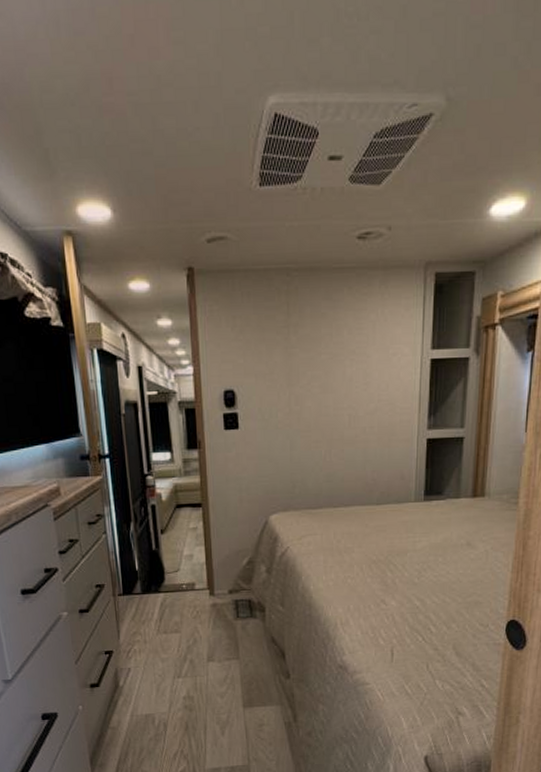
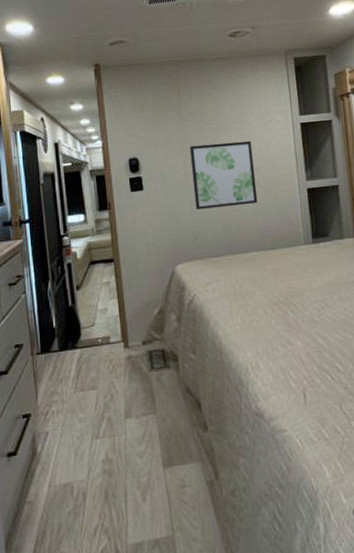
wall art: none [295,377,369,455] -> present [189,140,258,210]

